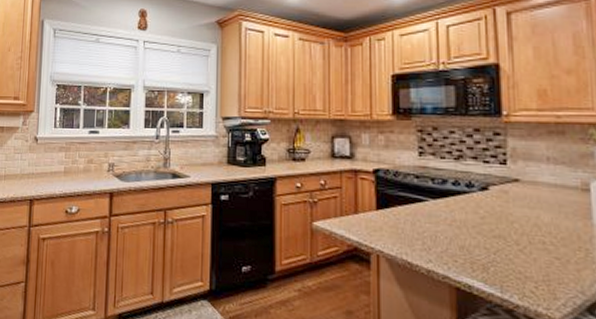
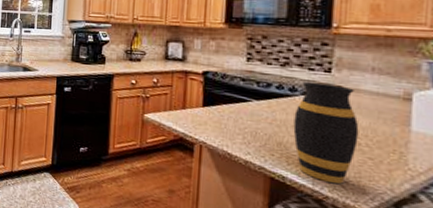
vase: none [474,177,542,289] -> present [293,82,359,184]

